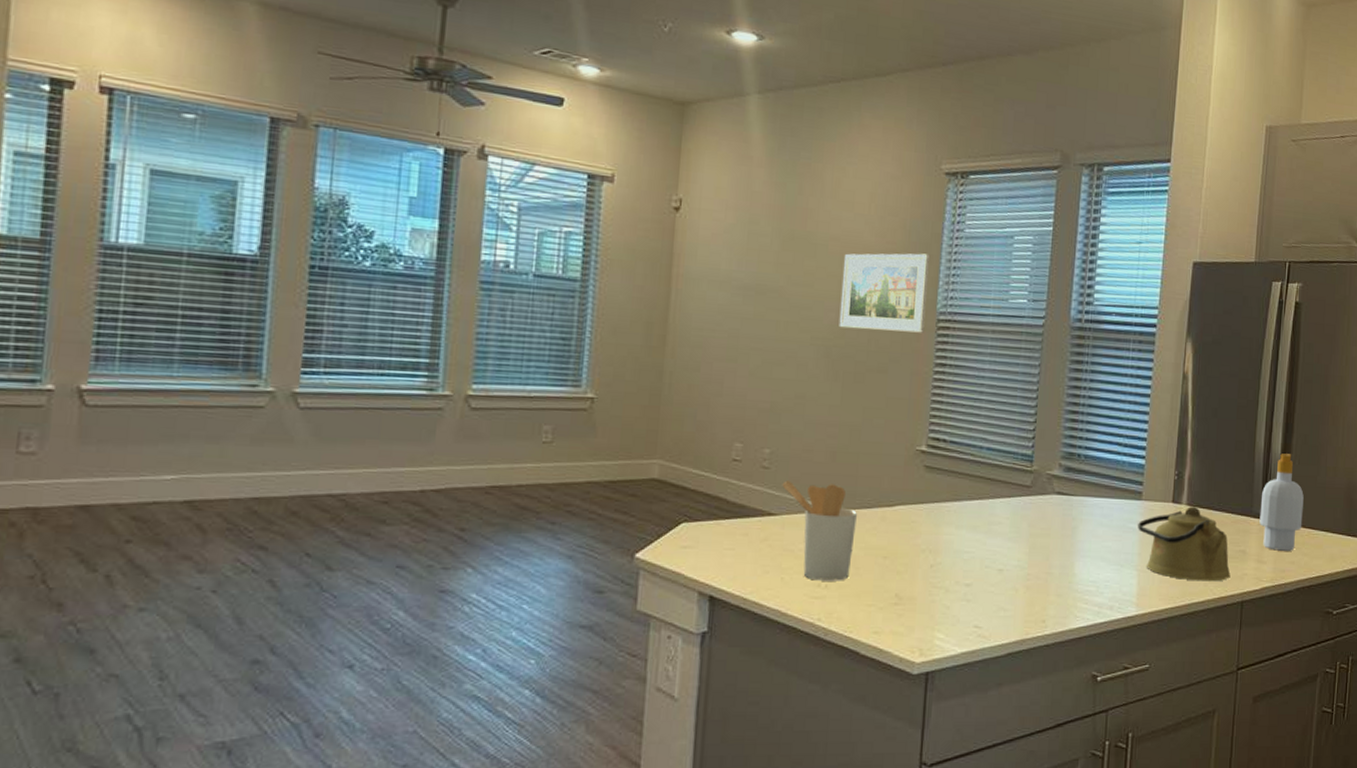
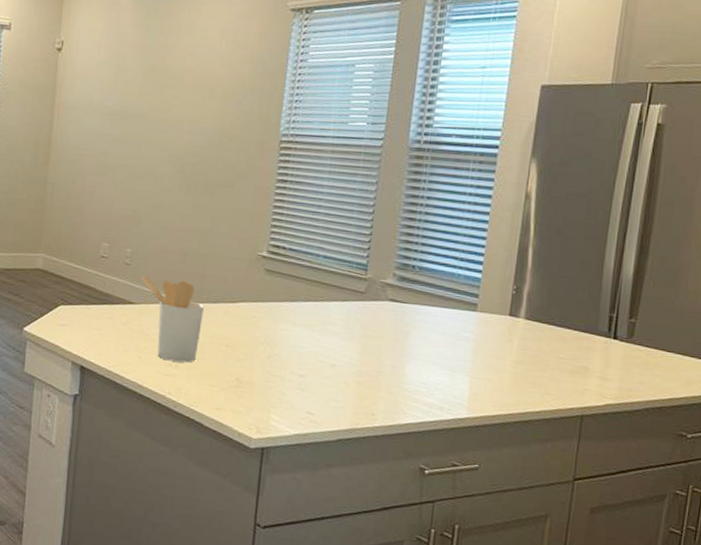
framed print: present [839,253,931,333] -> none [191,82,275,153]
kettle: present [1137,506,1231,582] -> none [471,320,570,394]
soap bottle: present [1259,453,1304,551] -> none [605,275,658,371]

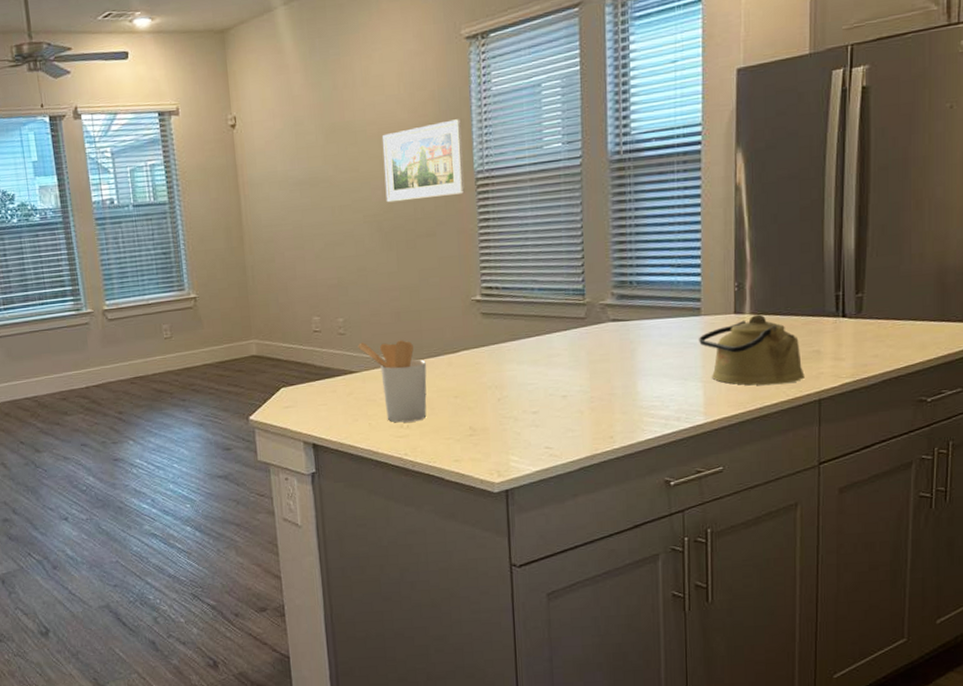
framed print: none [191,82,275,153] -> present [383,119,465,203]
kettle: none [471,320,570,394] -> present [698,314,805,386]

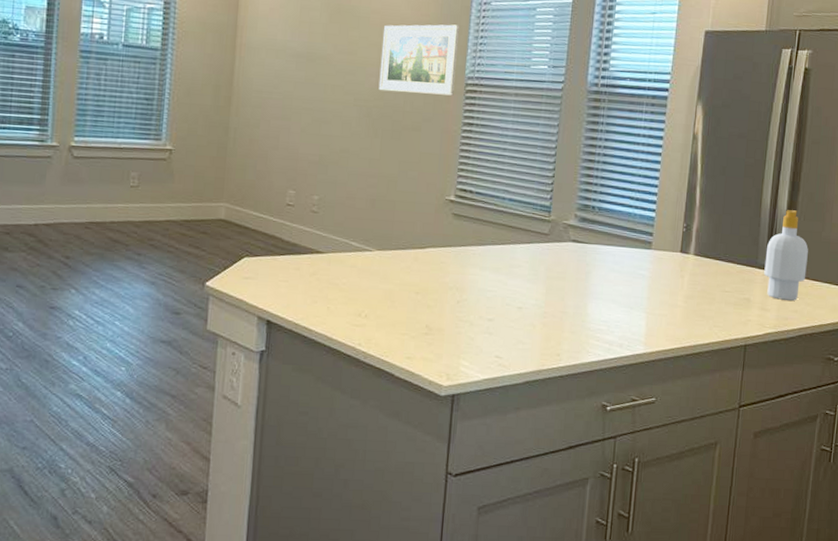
utensil holder: present [357,340,427,423] -> none [328,223,394,312]
kettle: present [698,314,805,386] -> none [646,256,735,326]
soap bottle: none [834,247,885,346] -> present [764,210,808,301]

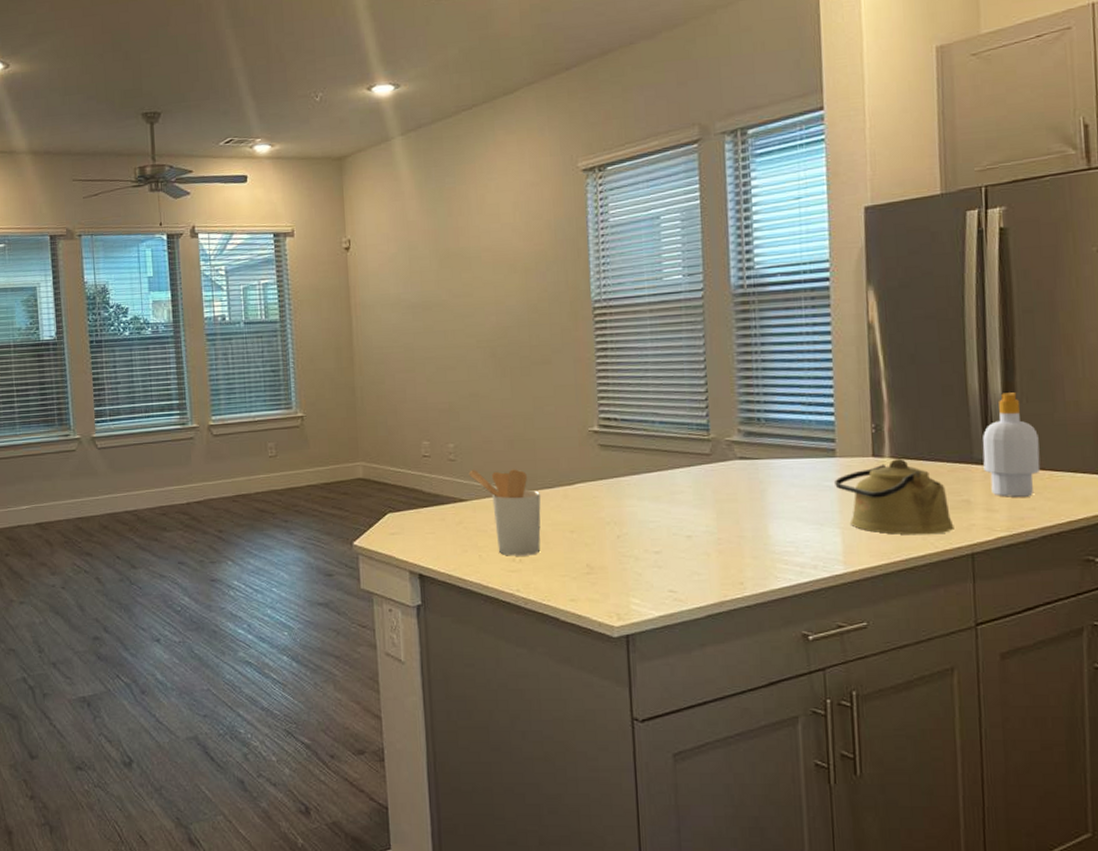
utensil holder: none [328,223,394,312] -> present [468,469,541,556]
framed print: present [378,24,460,96] -> none [497,248,582,329]
kettle: none [646,256,735,326] -> present [833,459,954,535]

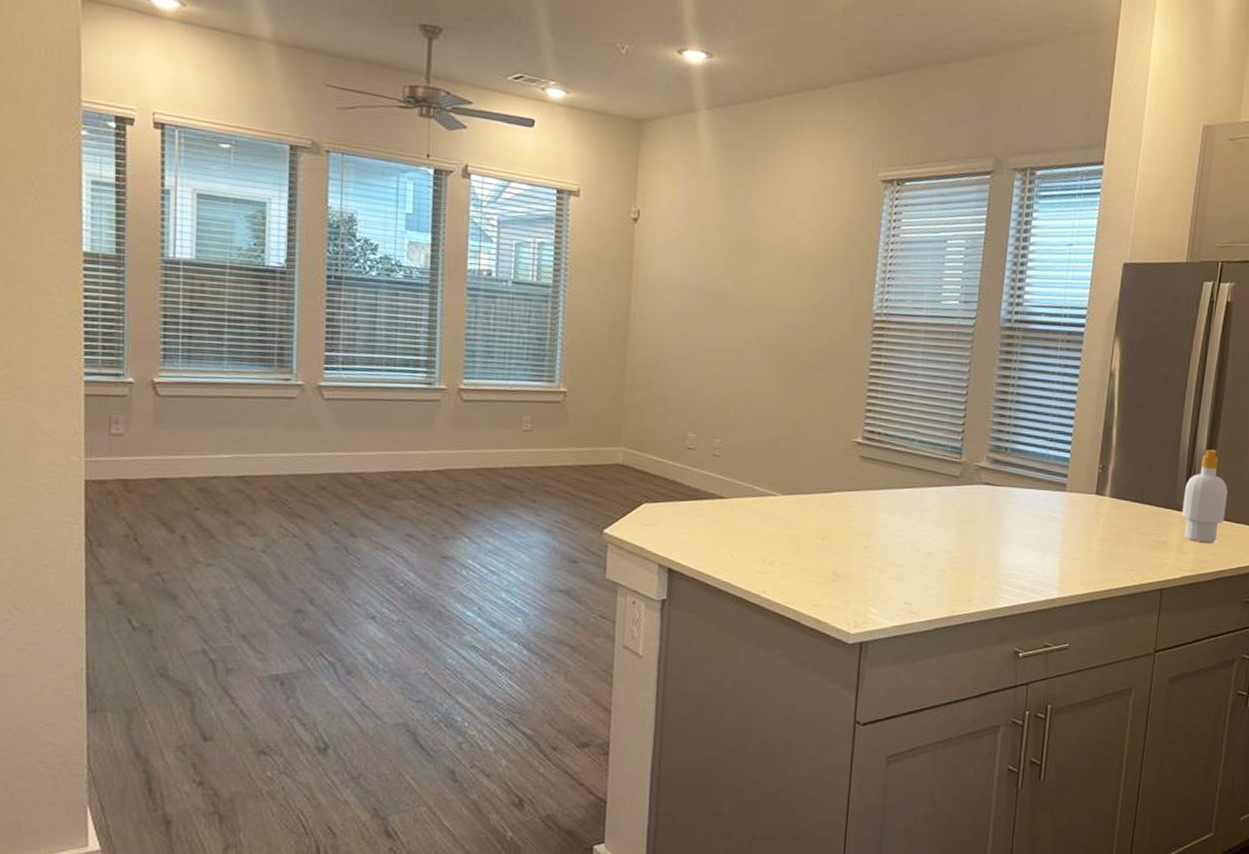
utensil holder: present [468,469,541,556] -> none [731,467,799,559]
kettle: present [833,459,954,535] -> none [1060,498,1151,570]

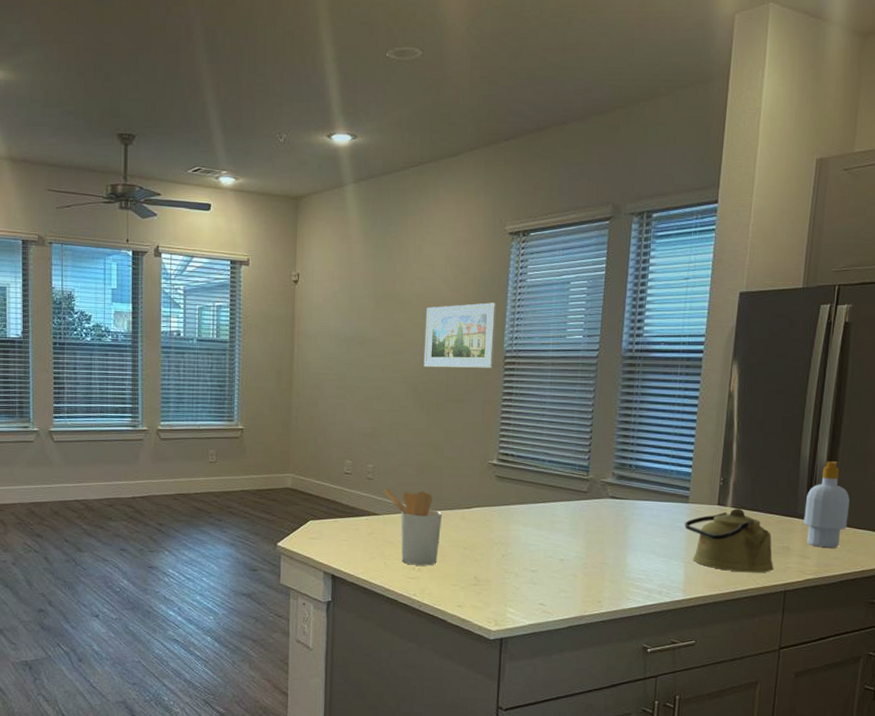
utensil holder: none [731,467,799,559] -> present [383,488,443,566]
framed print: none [782,258,867,333] -> present [423,302,498,368]
kettle: none [1060,498,1151,570] -> present [684,508,774,573]

